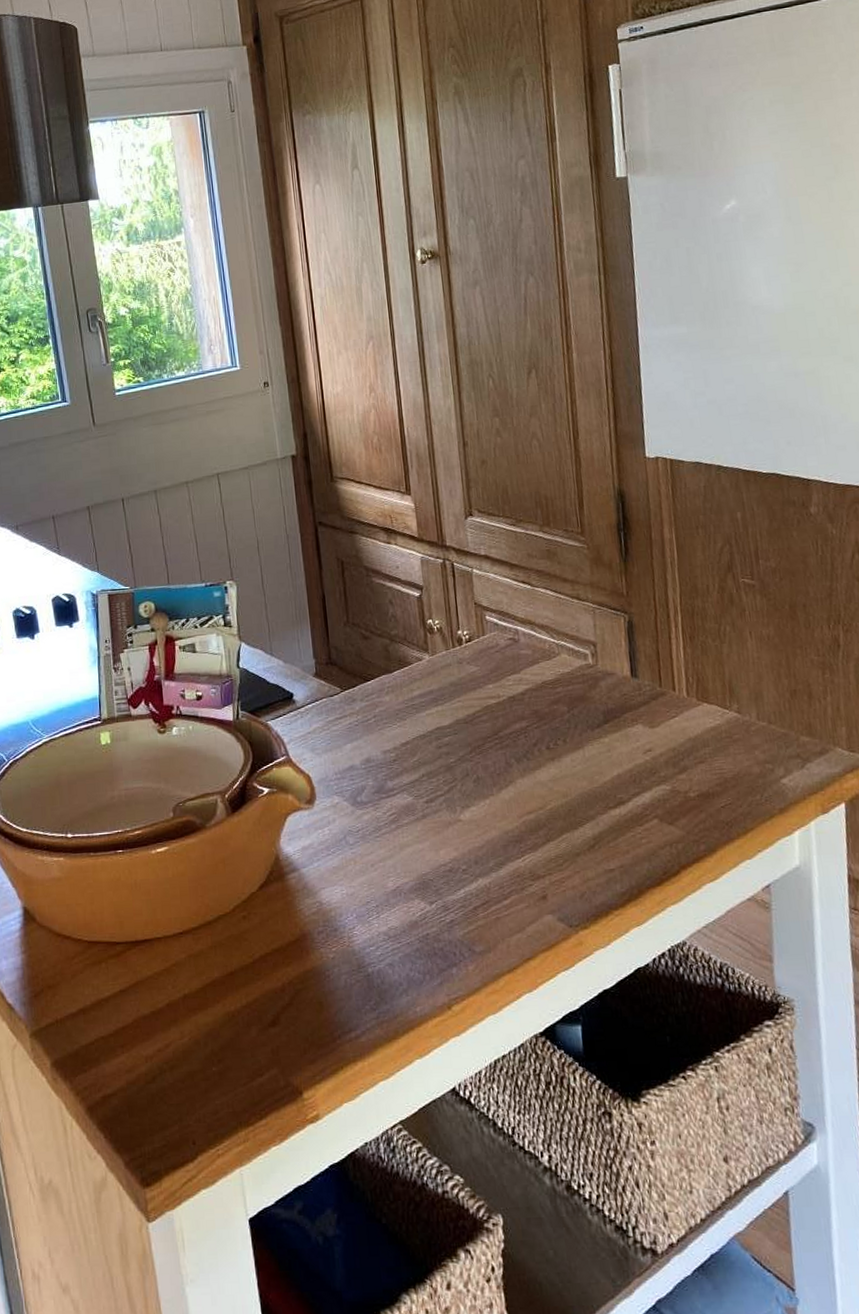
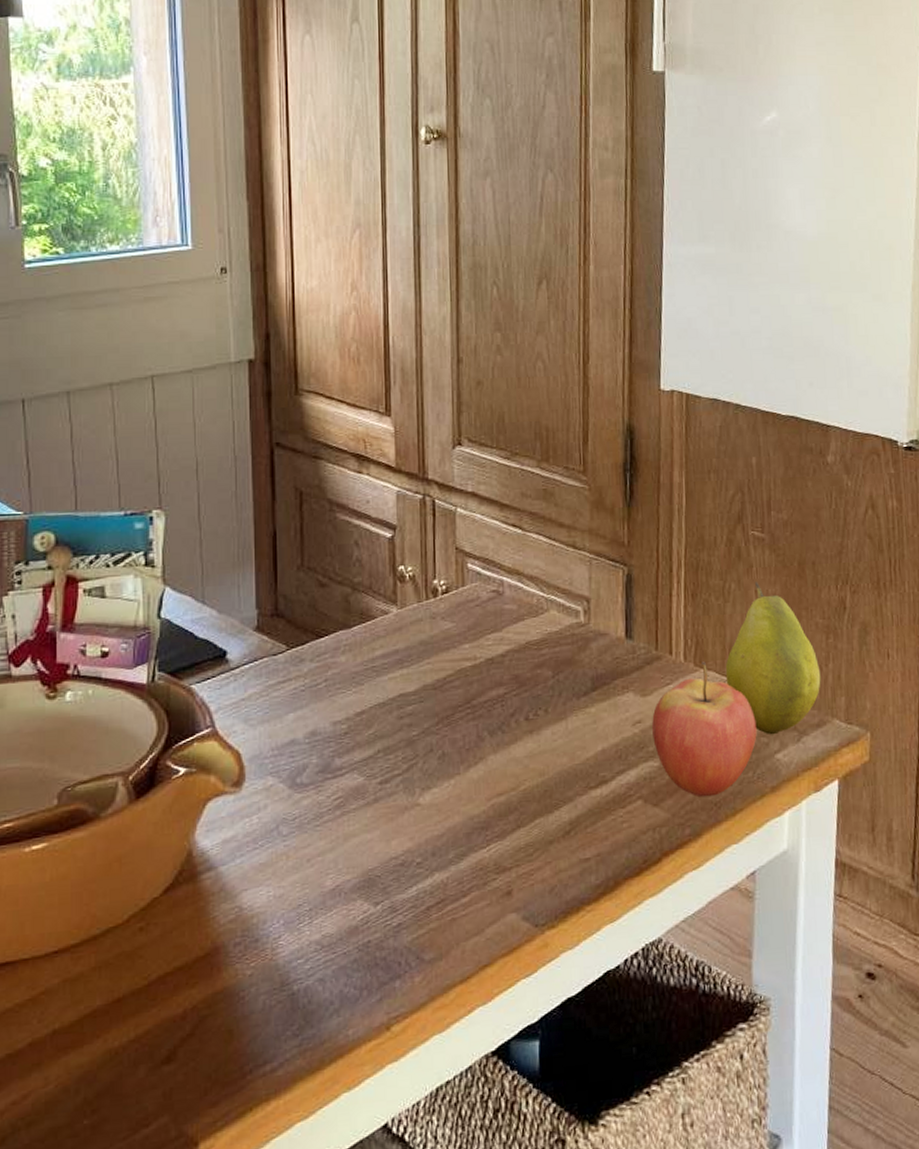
fruit: none [661,696,762,818] -> present [652,661,757,798]
fruit: none [726,624,821,762] -> present [725,582,821,735]

